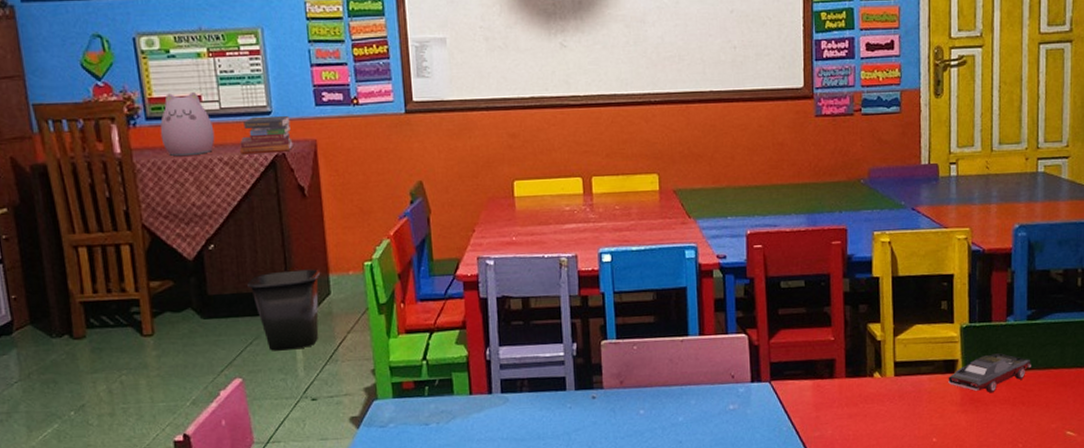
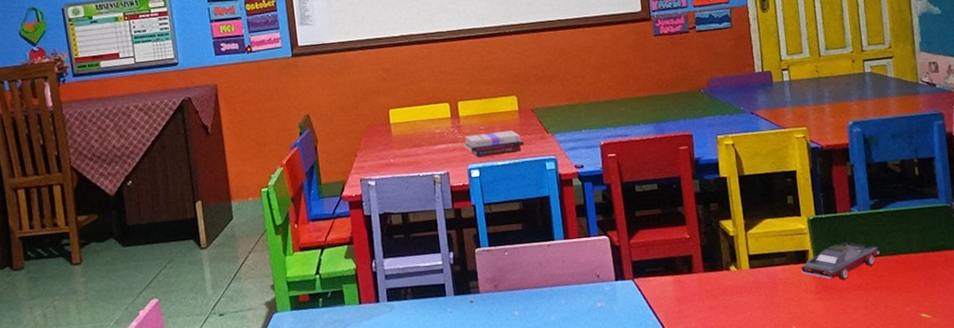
plush toy: present [160,91,215,157] -> none [85,50,131,107]
books: present [240,116,294,155] -> none [152,66,198,102]
waste bin: present [247,269,321,351] -> none [161,197,224,273]
books: none [595,212,663,240] -> present [463,130,525,157]

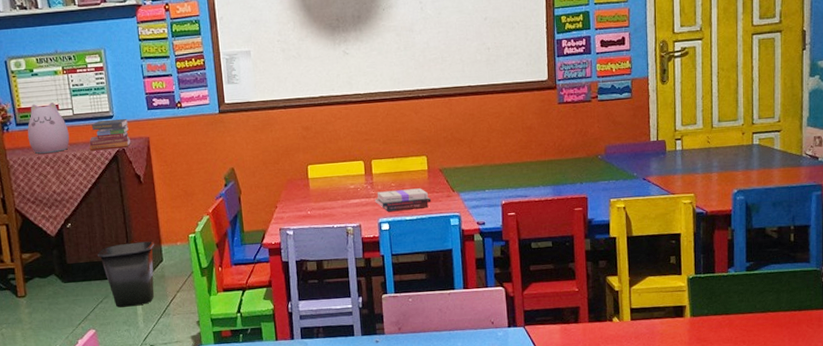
plush toy: none [85,50,131,107] -> present [27,101,70,154]
books: none [152,66,198,102] -> present [89,119,131,151]
waste bin: none [161,197,224,273] -> present [97,241,155,308]
toy car: present [801,242,880,281] -> none [677,299,751,334]

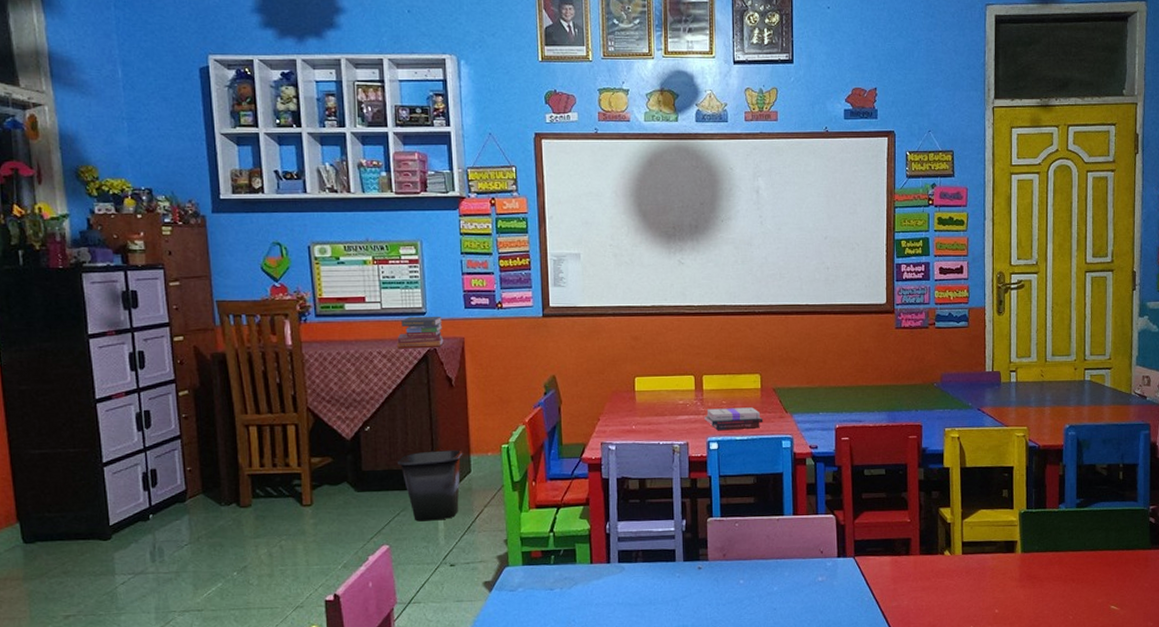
plush toy: present [27,101,70,154] -> none [327,293,376,349]

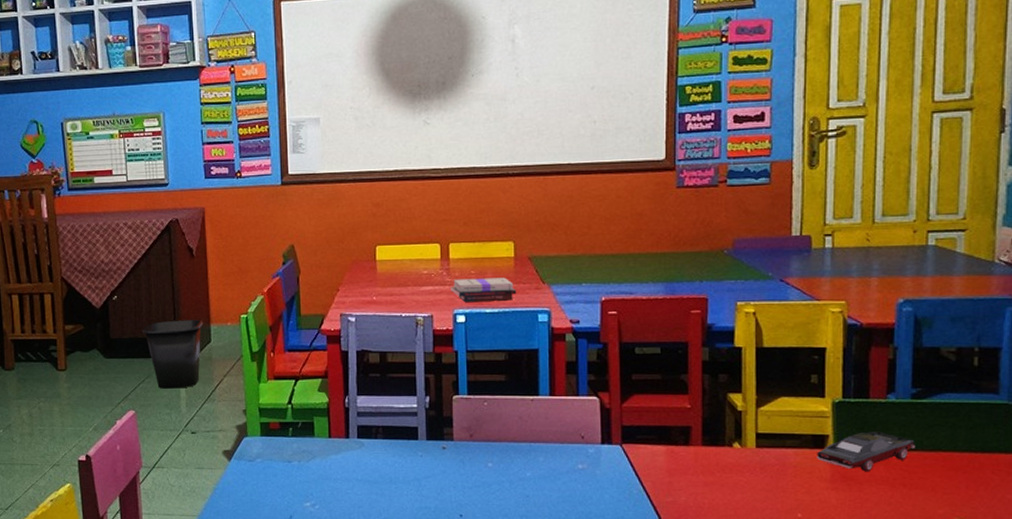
books: present [397,316,444,349] -> none [141,187,185,220]
toy car: none [1009,536,1080,571] -> present [817,431,915,472]

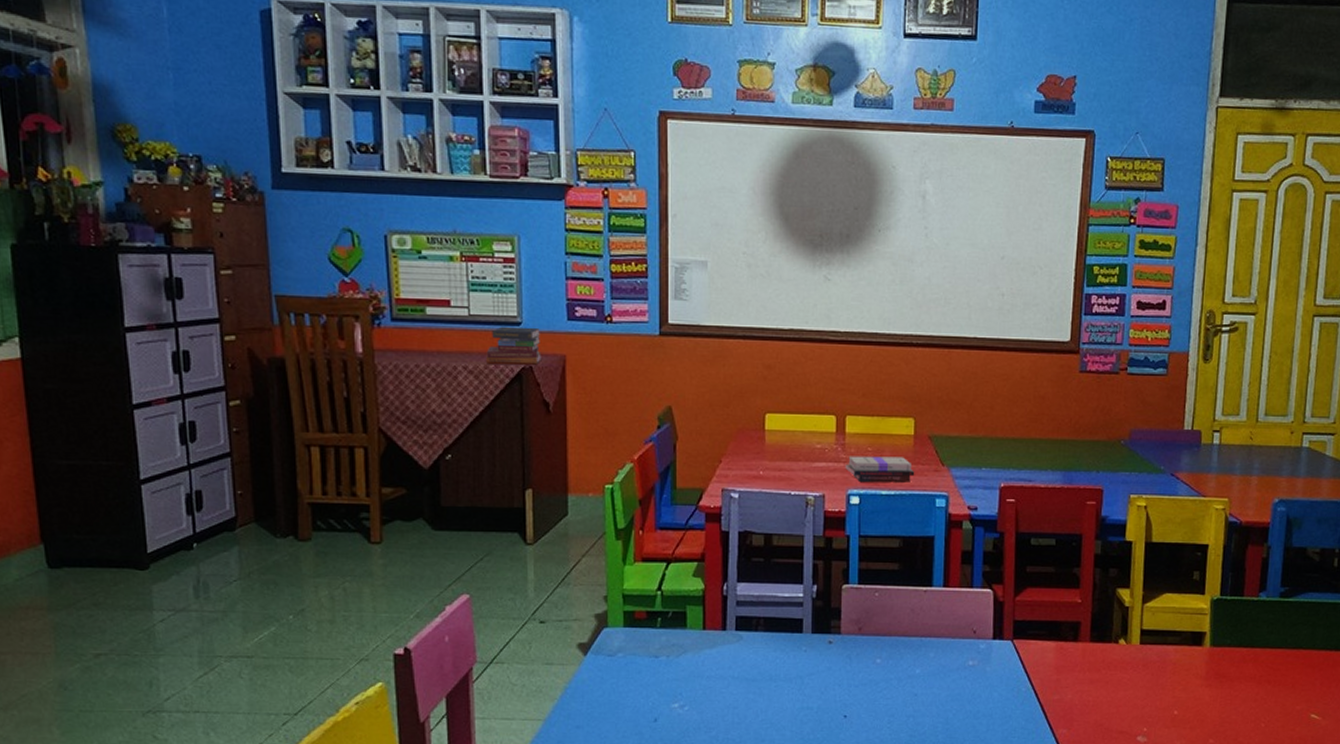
books: none [141,187,185,220] -> present [486,326,542,366]
waste bin: present [143,319,204,389] -> none [483,487,560,569]
toy car: present [817,431,915,472] -> none [1194,629,1281,669]

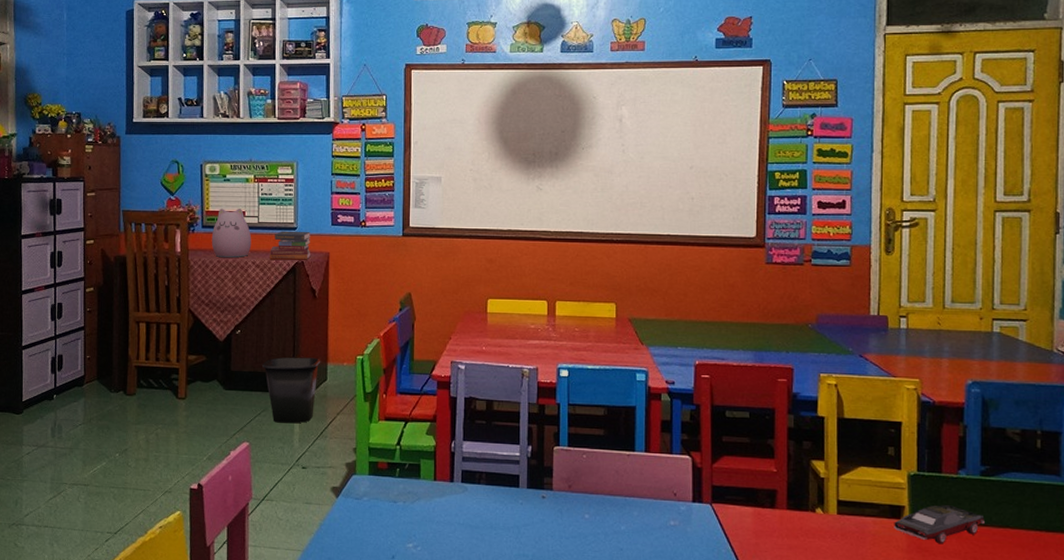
plush toy: none [405,295,461,362] -> present [211,208,252,258]
waste bin: none [483,487,560,569] -> present [262,357,321,423]
books: present [845,456,915,482] -> none [555,335,617,359]
toy car: none [1194,629,1281,669] -> present [894,505,985,544]

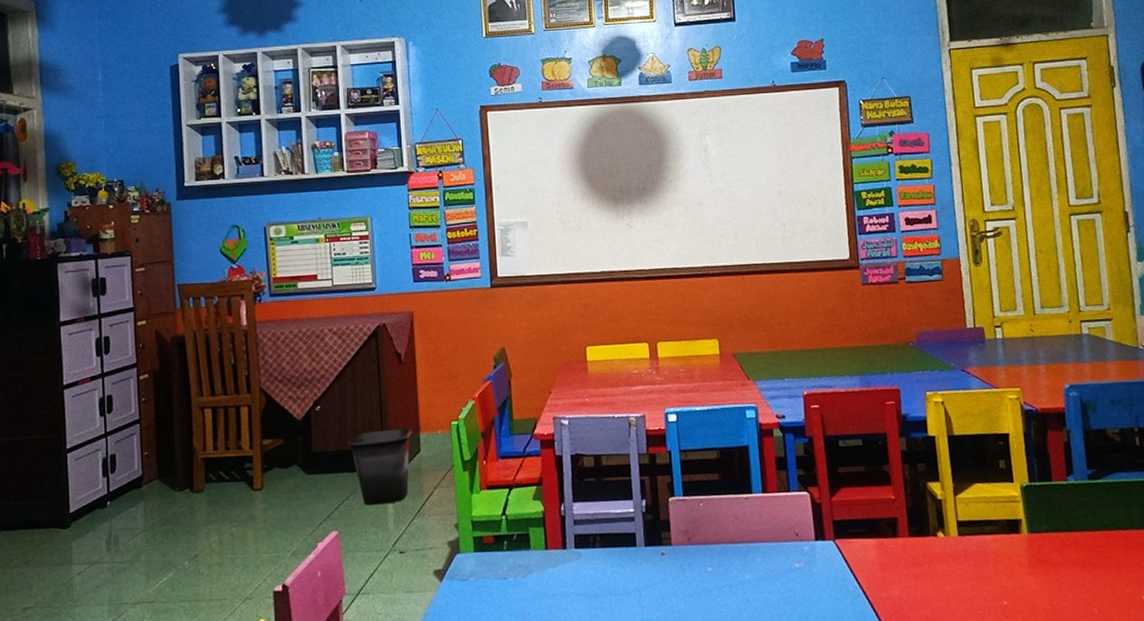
plush toy: present [211,208,252,258] -> none [281,271,327,328]
books: present [270,230,311,261] -> none [347,291,393,326]
toy car: present [894,505,985,544] -> none [1013,513,1098,555]

